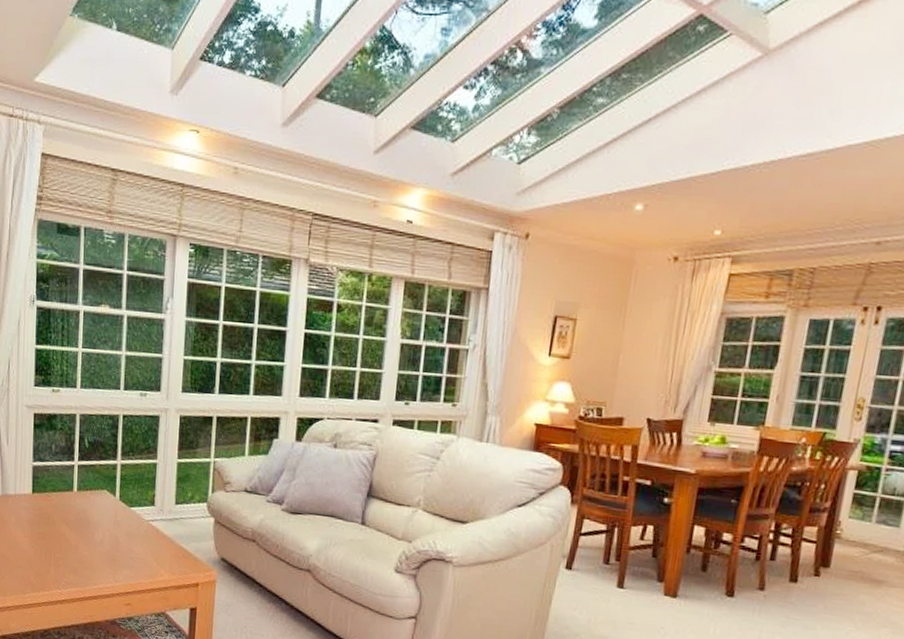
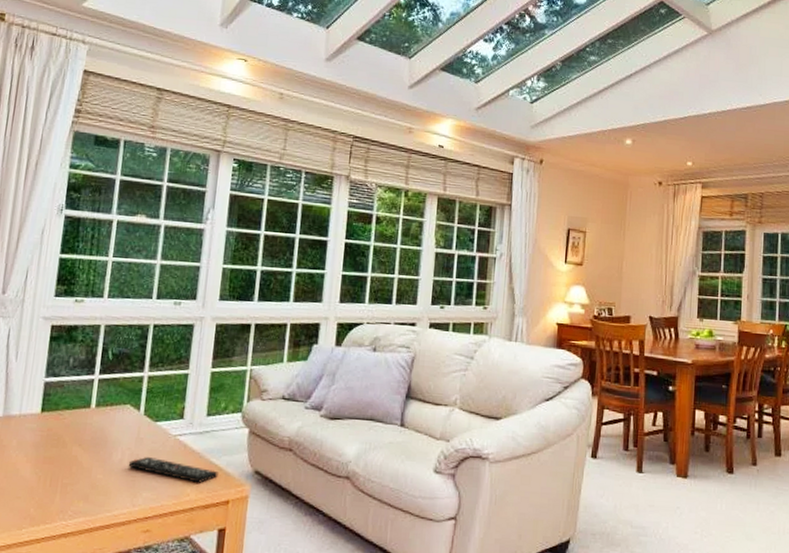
remote control: none [108,538,188,566] -> present [128,456,218,483]

